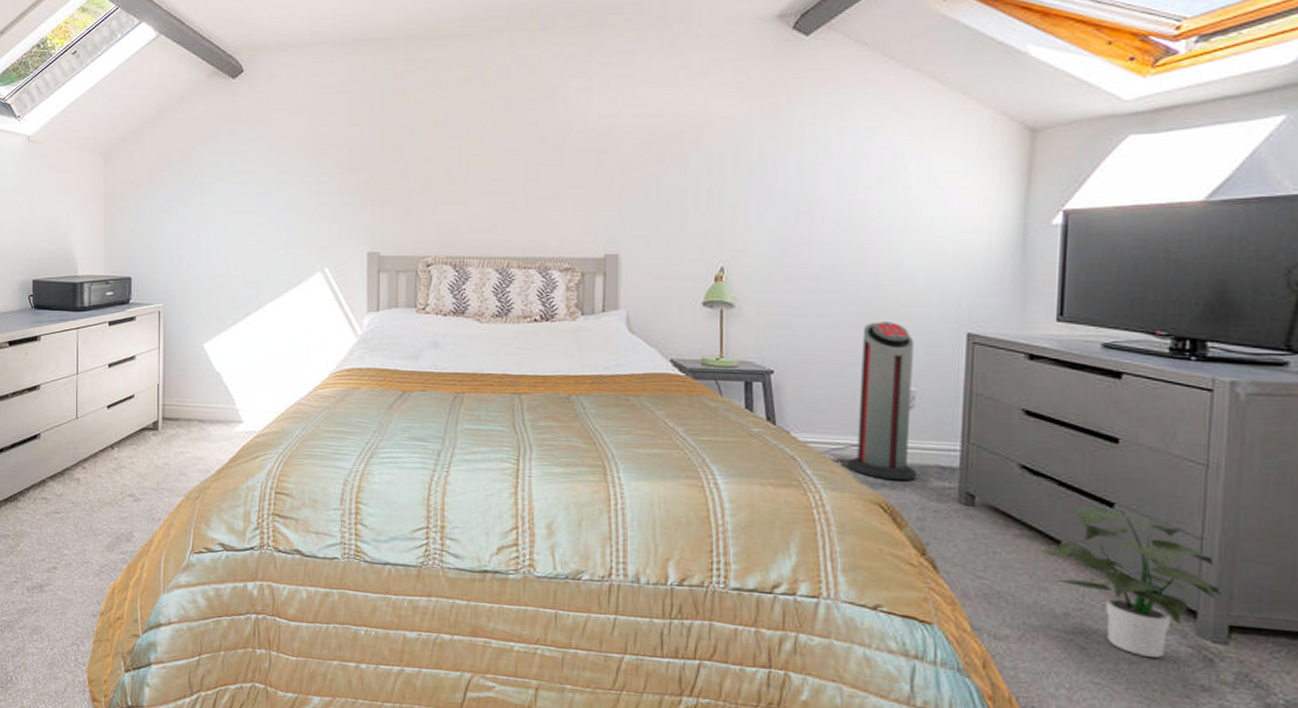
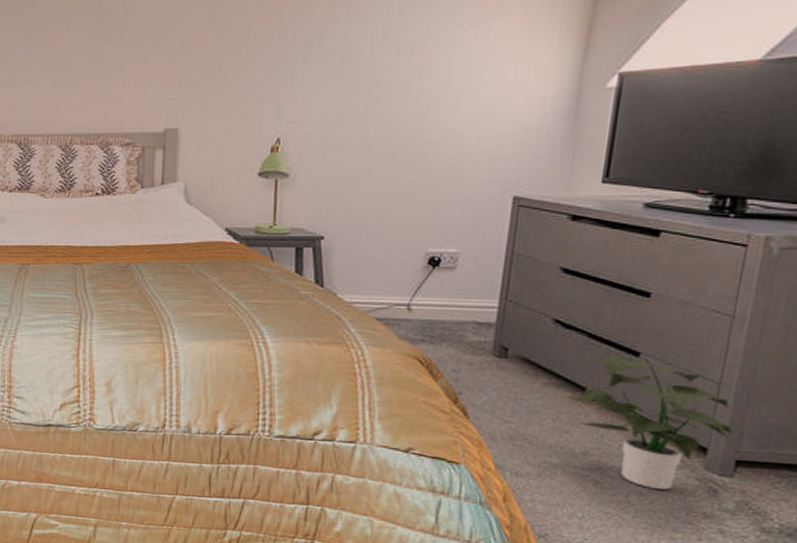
air purifier: present [846,322,917,481] -> none [389,187,461,337]

